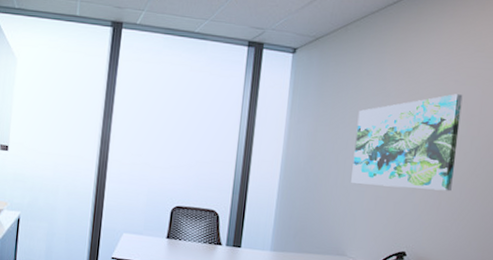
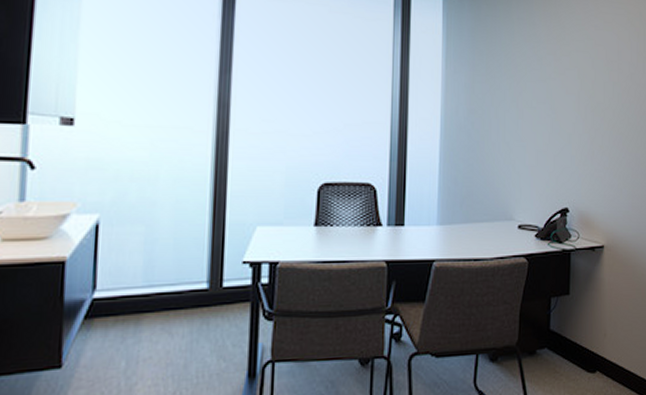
wall art: present [351,94,463,192] -> none [512,39,602,140]

